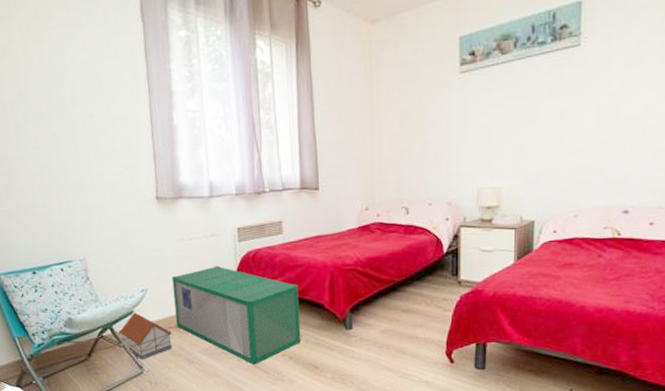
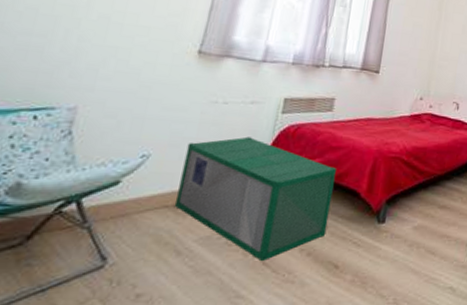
toy house: present [119,312,173,360] -> none [86,183,166,248]

